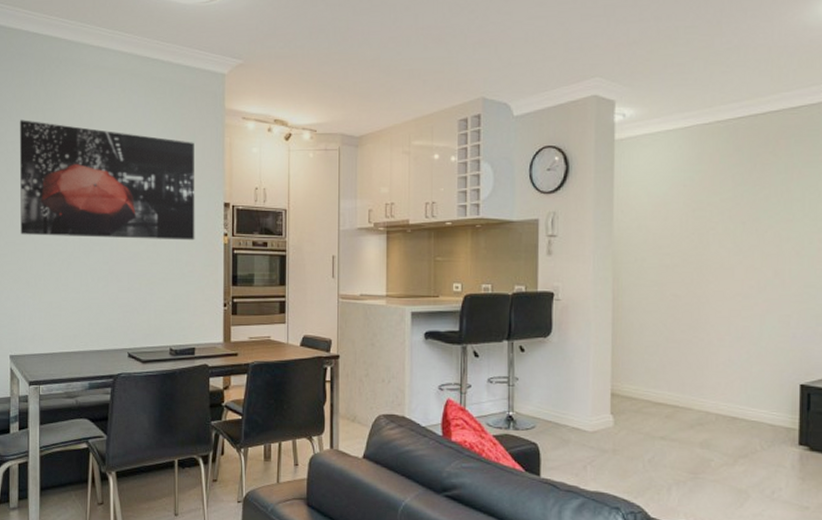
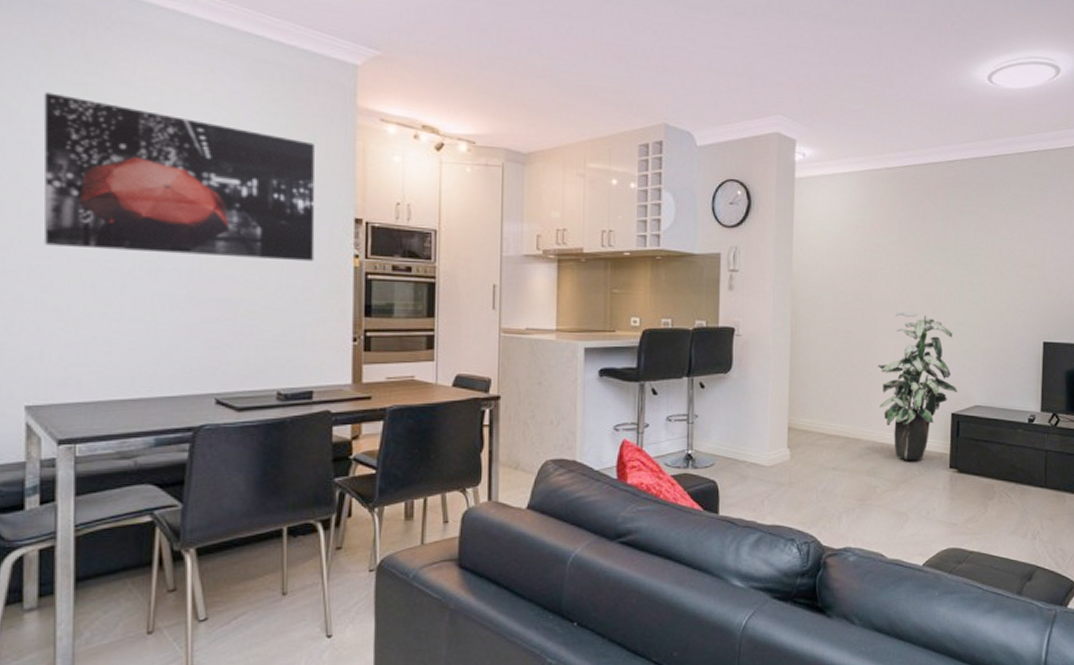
indoor plant: none [709,273,808,435] -> present [877,311,958,461]

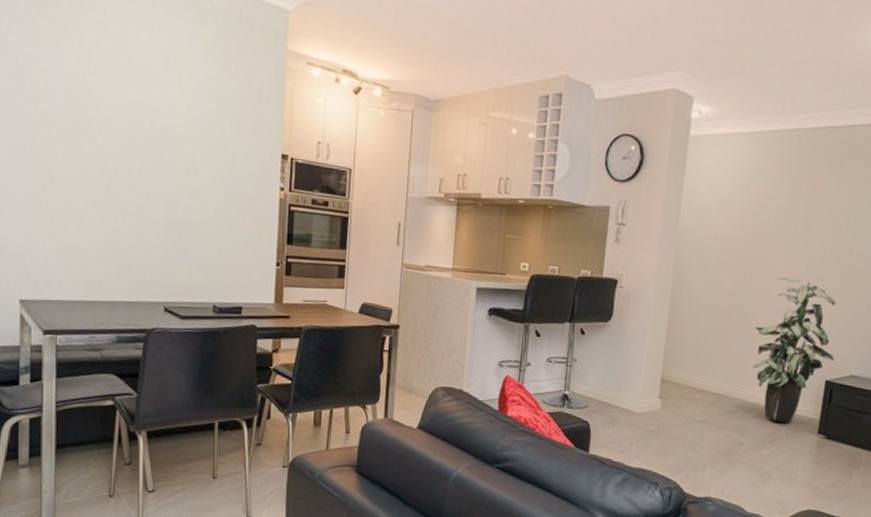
wall art: present [43,92,315,262] -> none [33,29,250,192]

